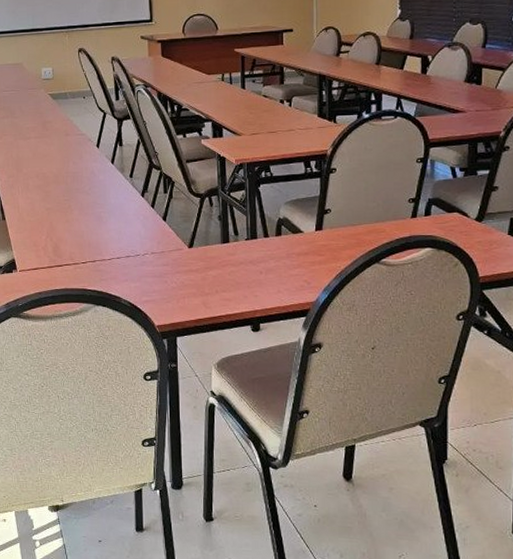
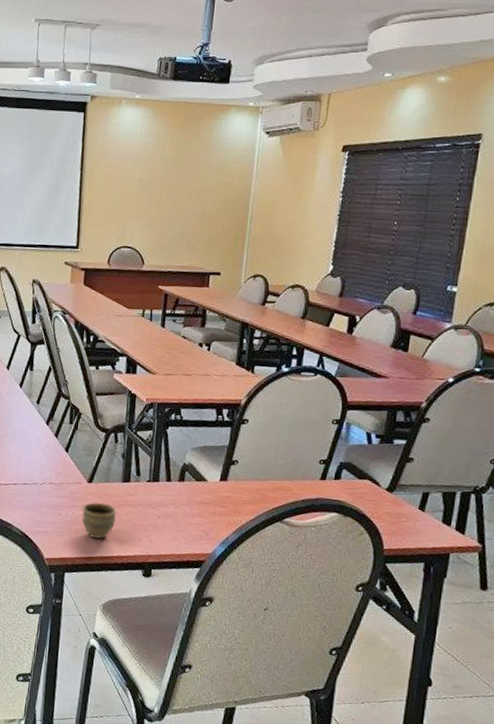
cup: none [187,265,220,300] -> present [81,502,117,539]

